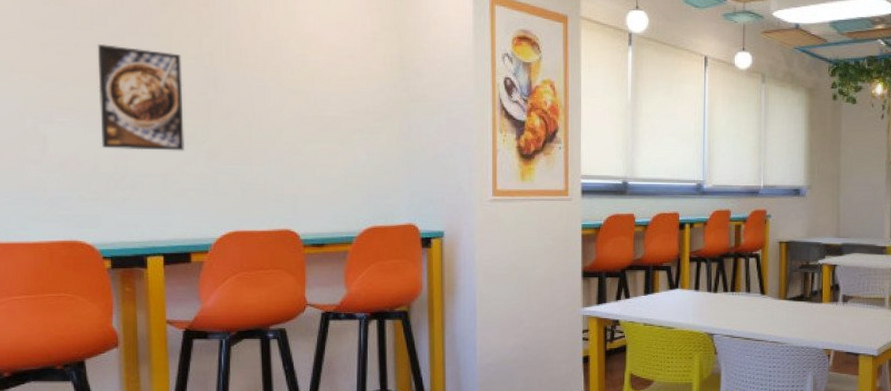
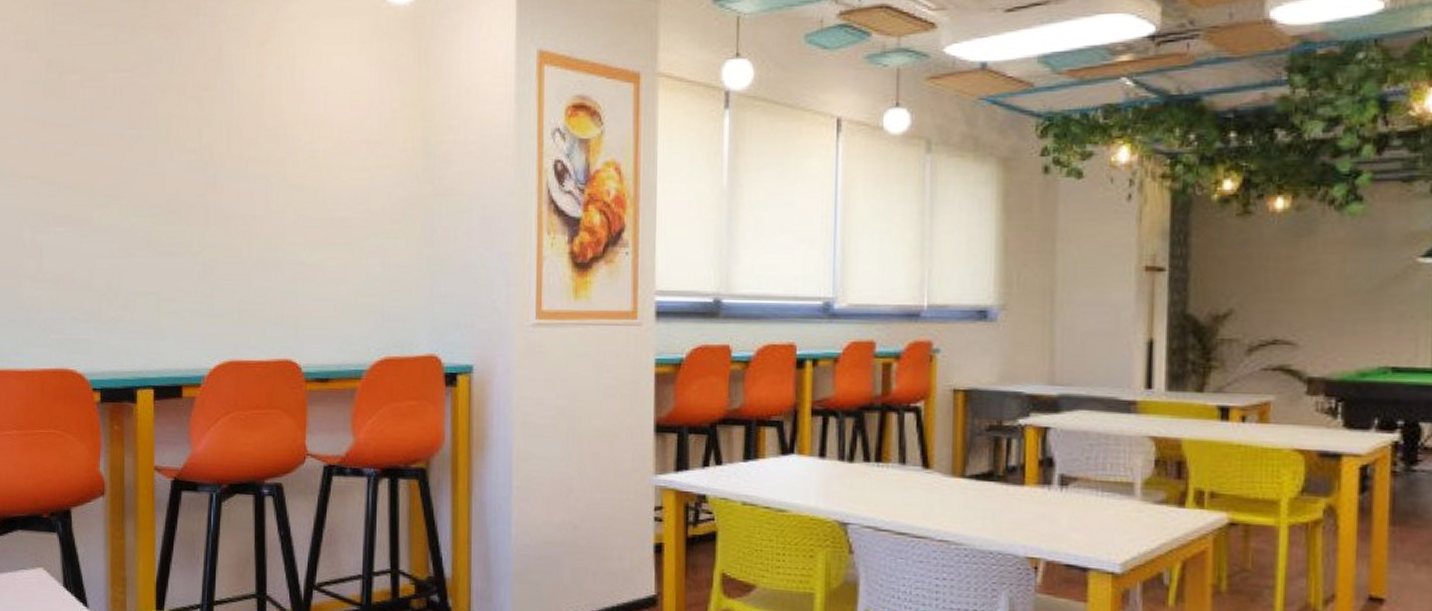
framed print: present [97,43,184,151] -> none [95,140,180,264]

